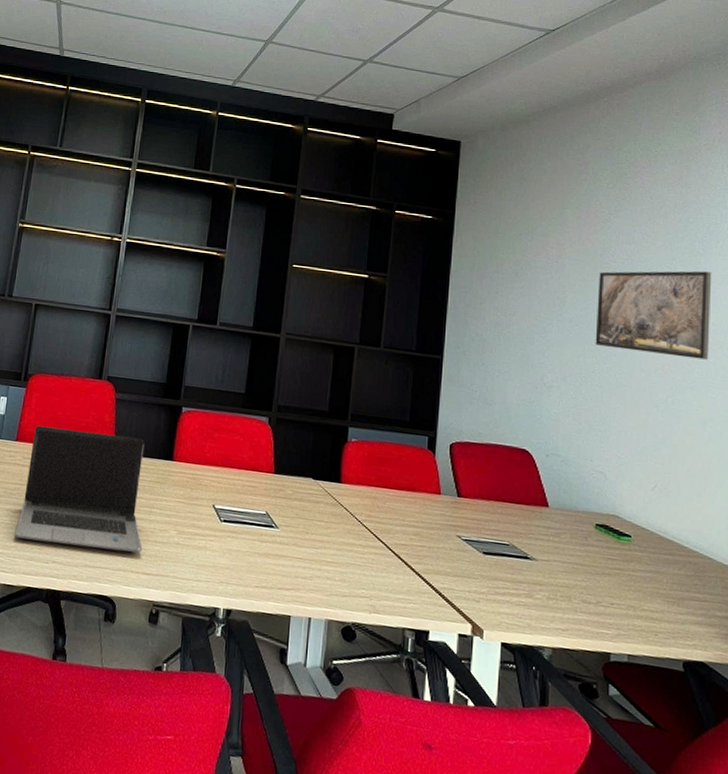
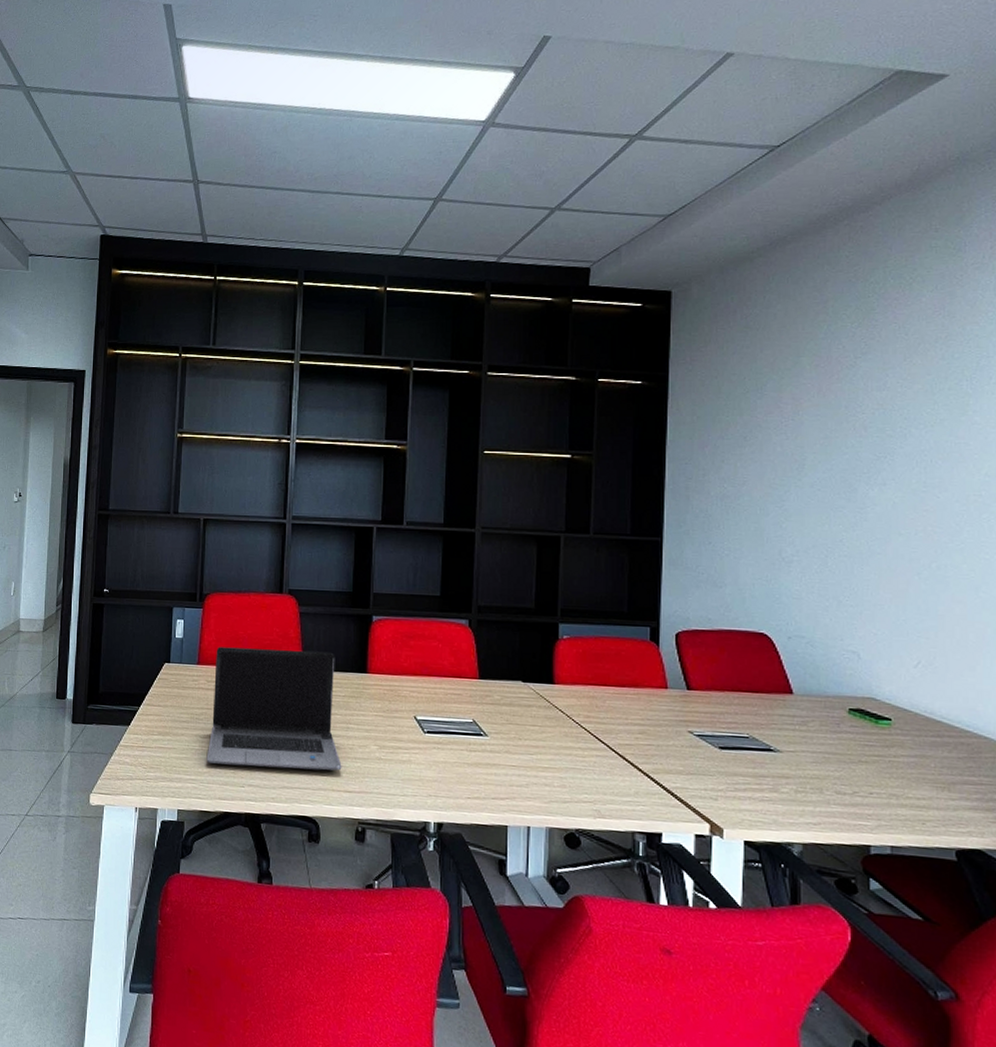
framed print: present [595,271,712,360] -> none [842,414,984,516]

